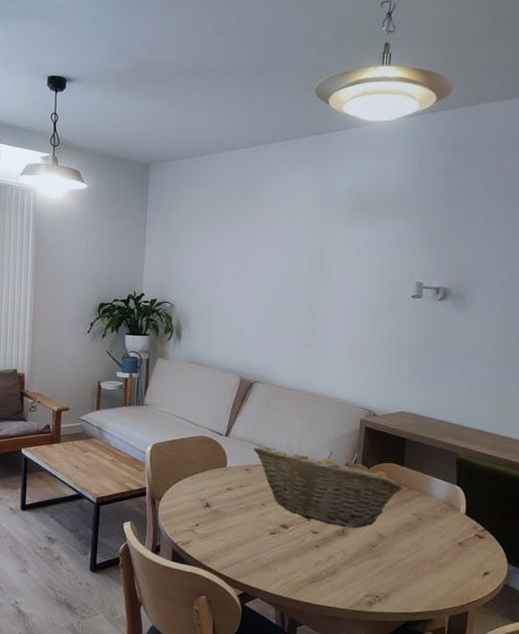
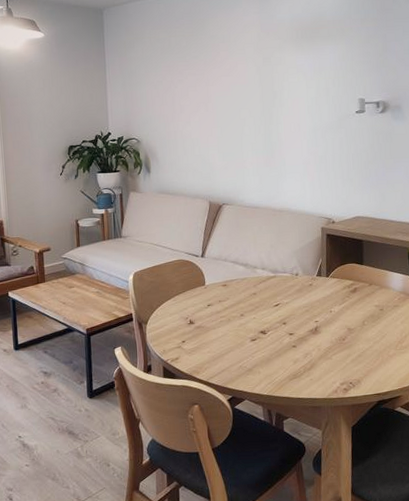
fruit basket: present [253,446,403,528] -> none [228,259,364,326]

